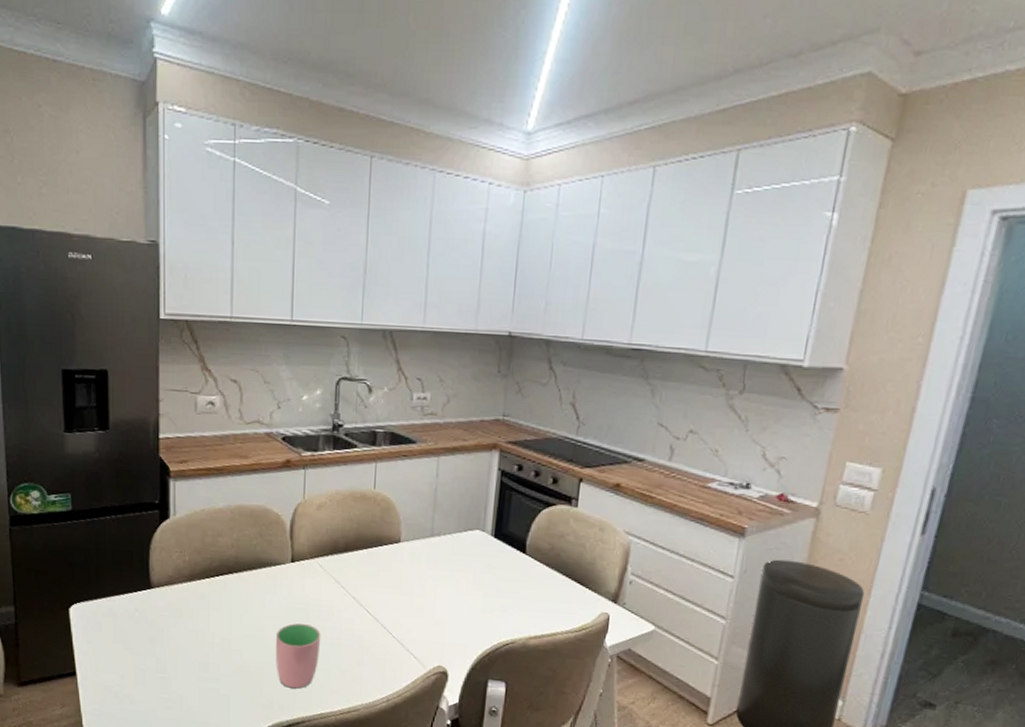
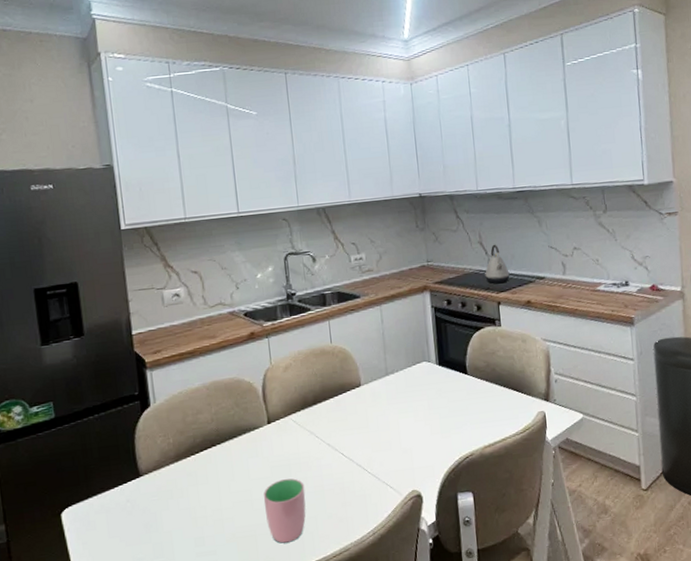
kettle: none [570,409,602,458] -> present [485,244,510,284]

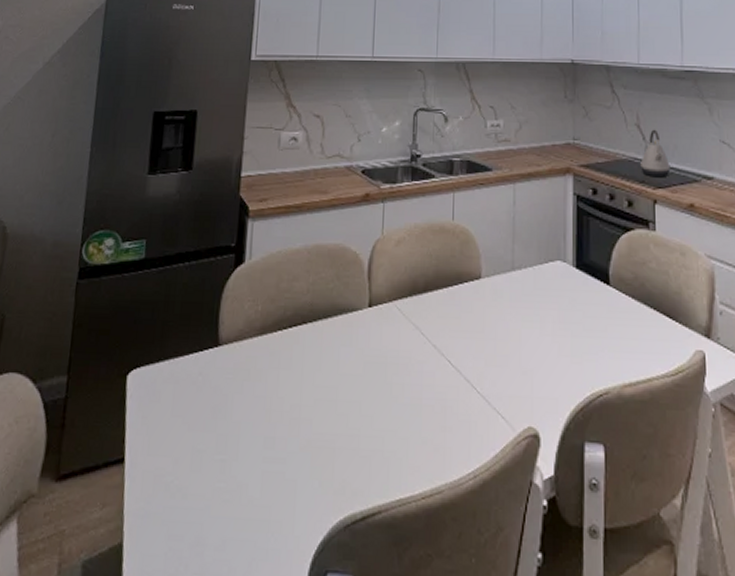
cup: present [263,478,306,544] -> none [349,380,400,467]

